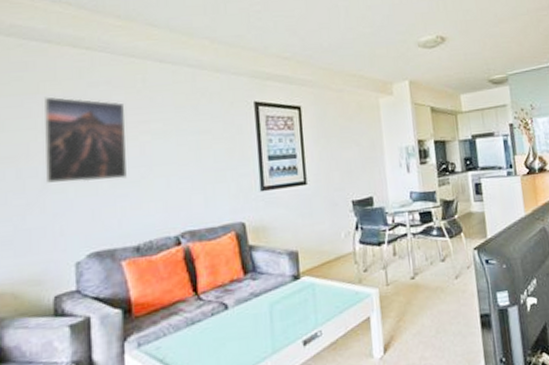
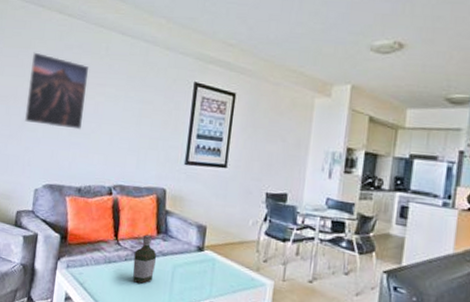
bottle: none [221,278,249,337] -> present [133,234,157,284]

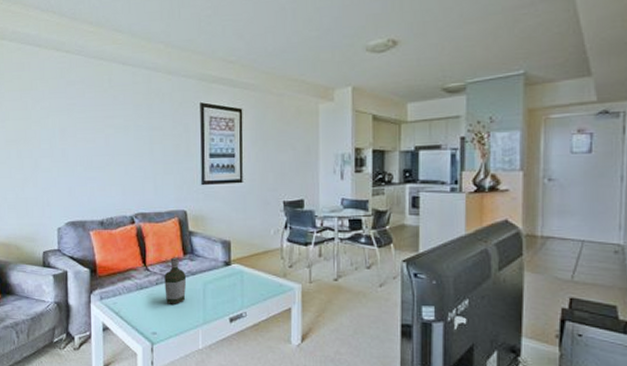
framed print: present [24,52,90,130] -> none [36,92,96,165]

